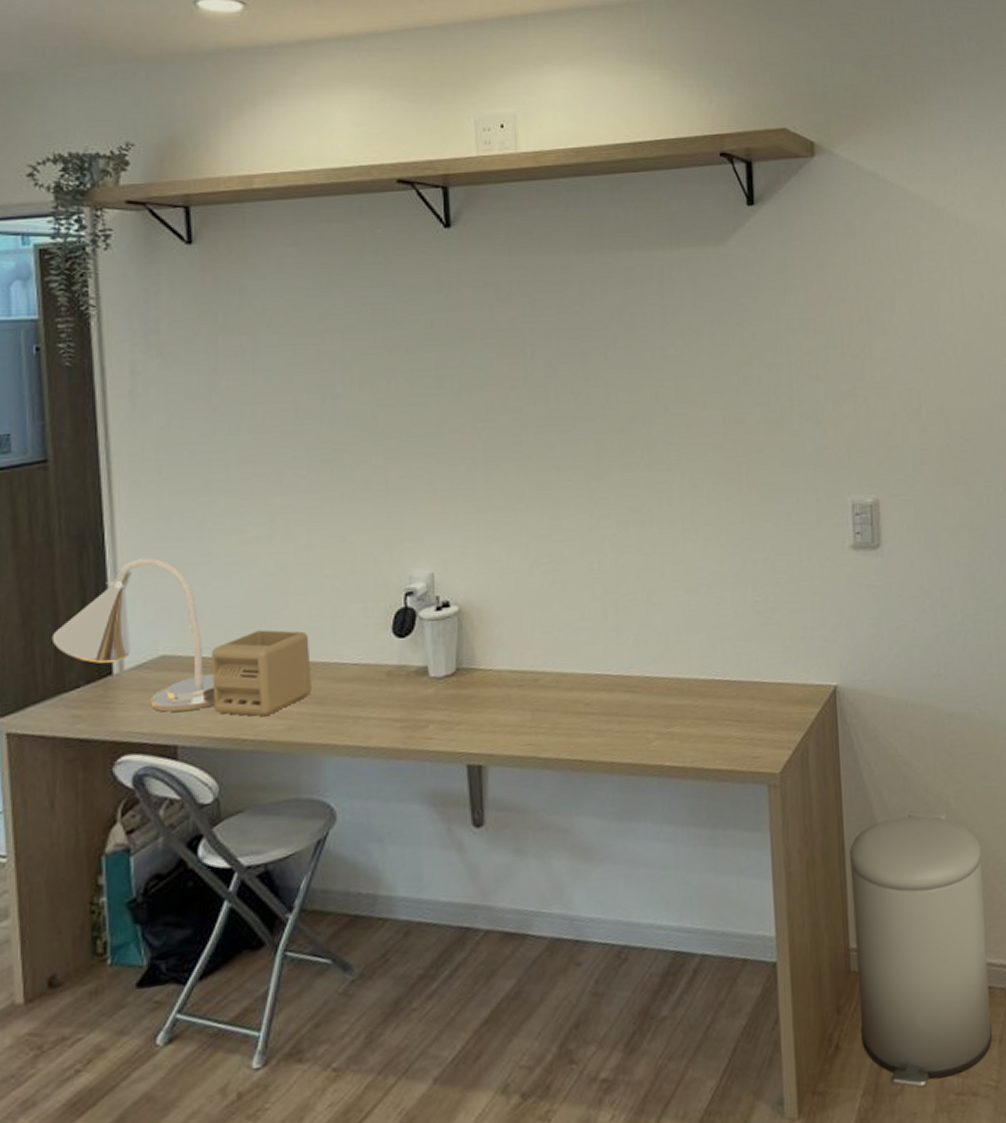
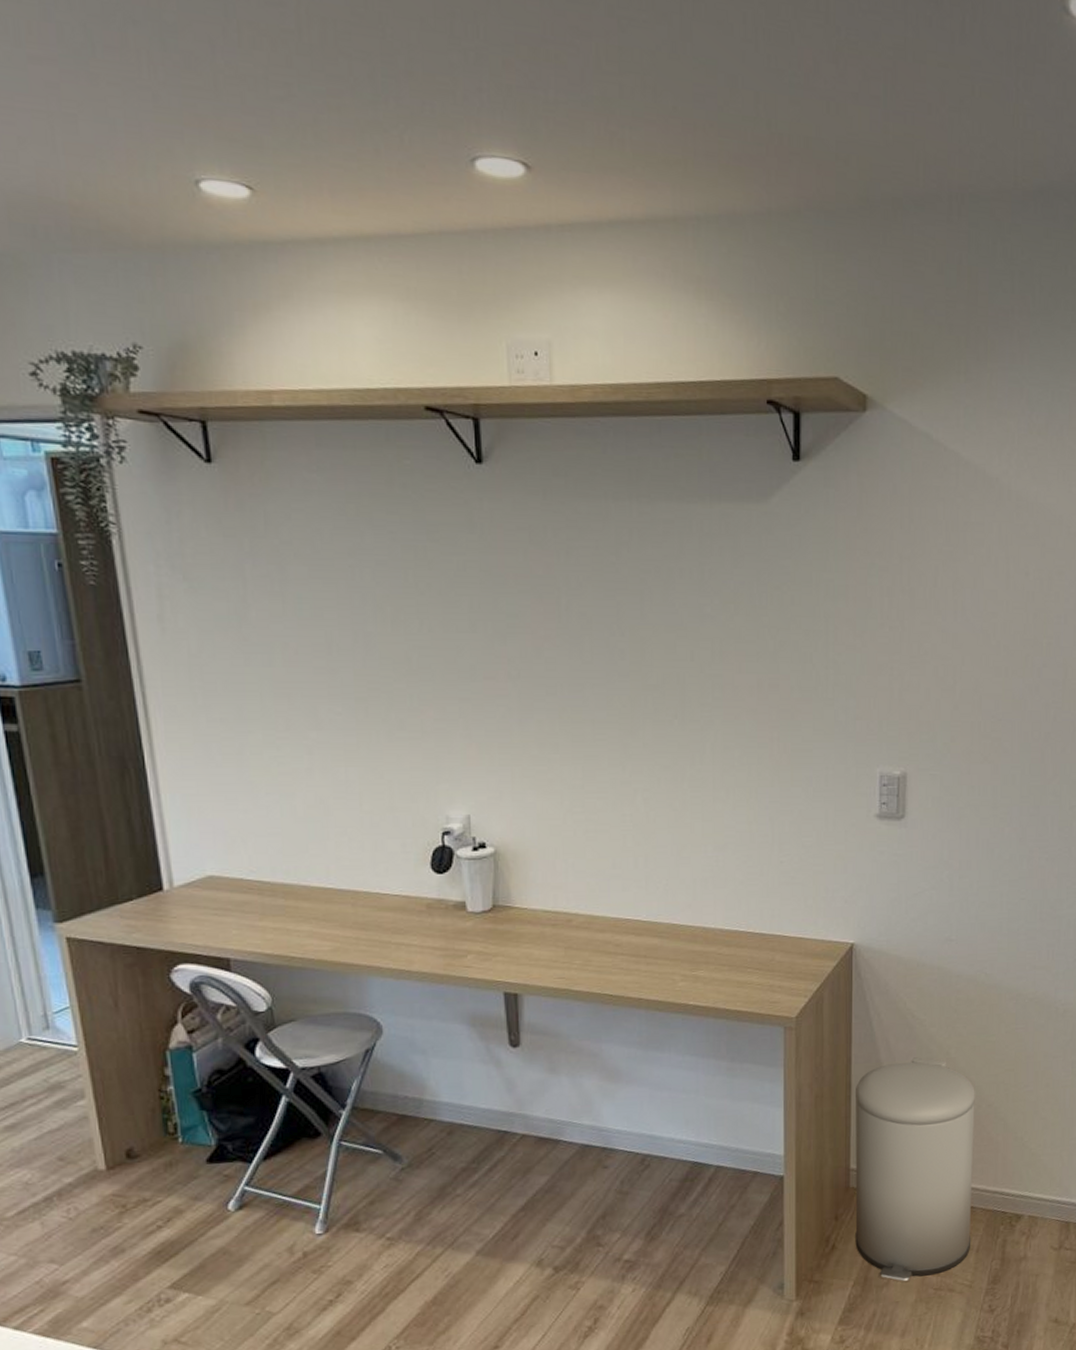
table lamp: present [51,557,216,712] -> none [101,782,264,929]
desk organizer: present [211,629,311,717] -> none [256,858,355,938]

